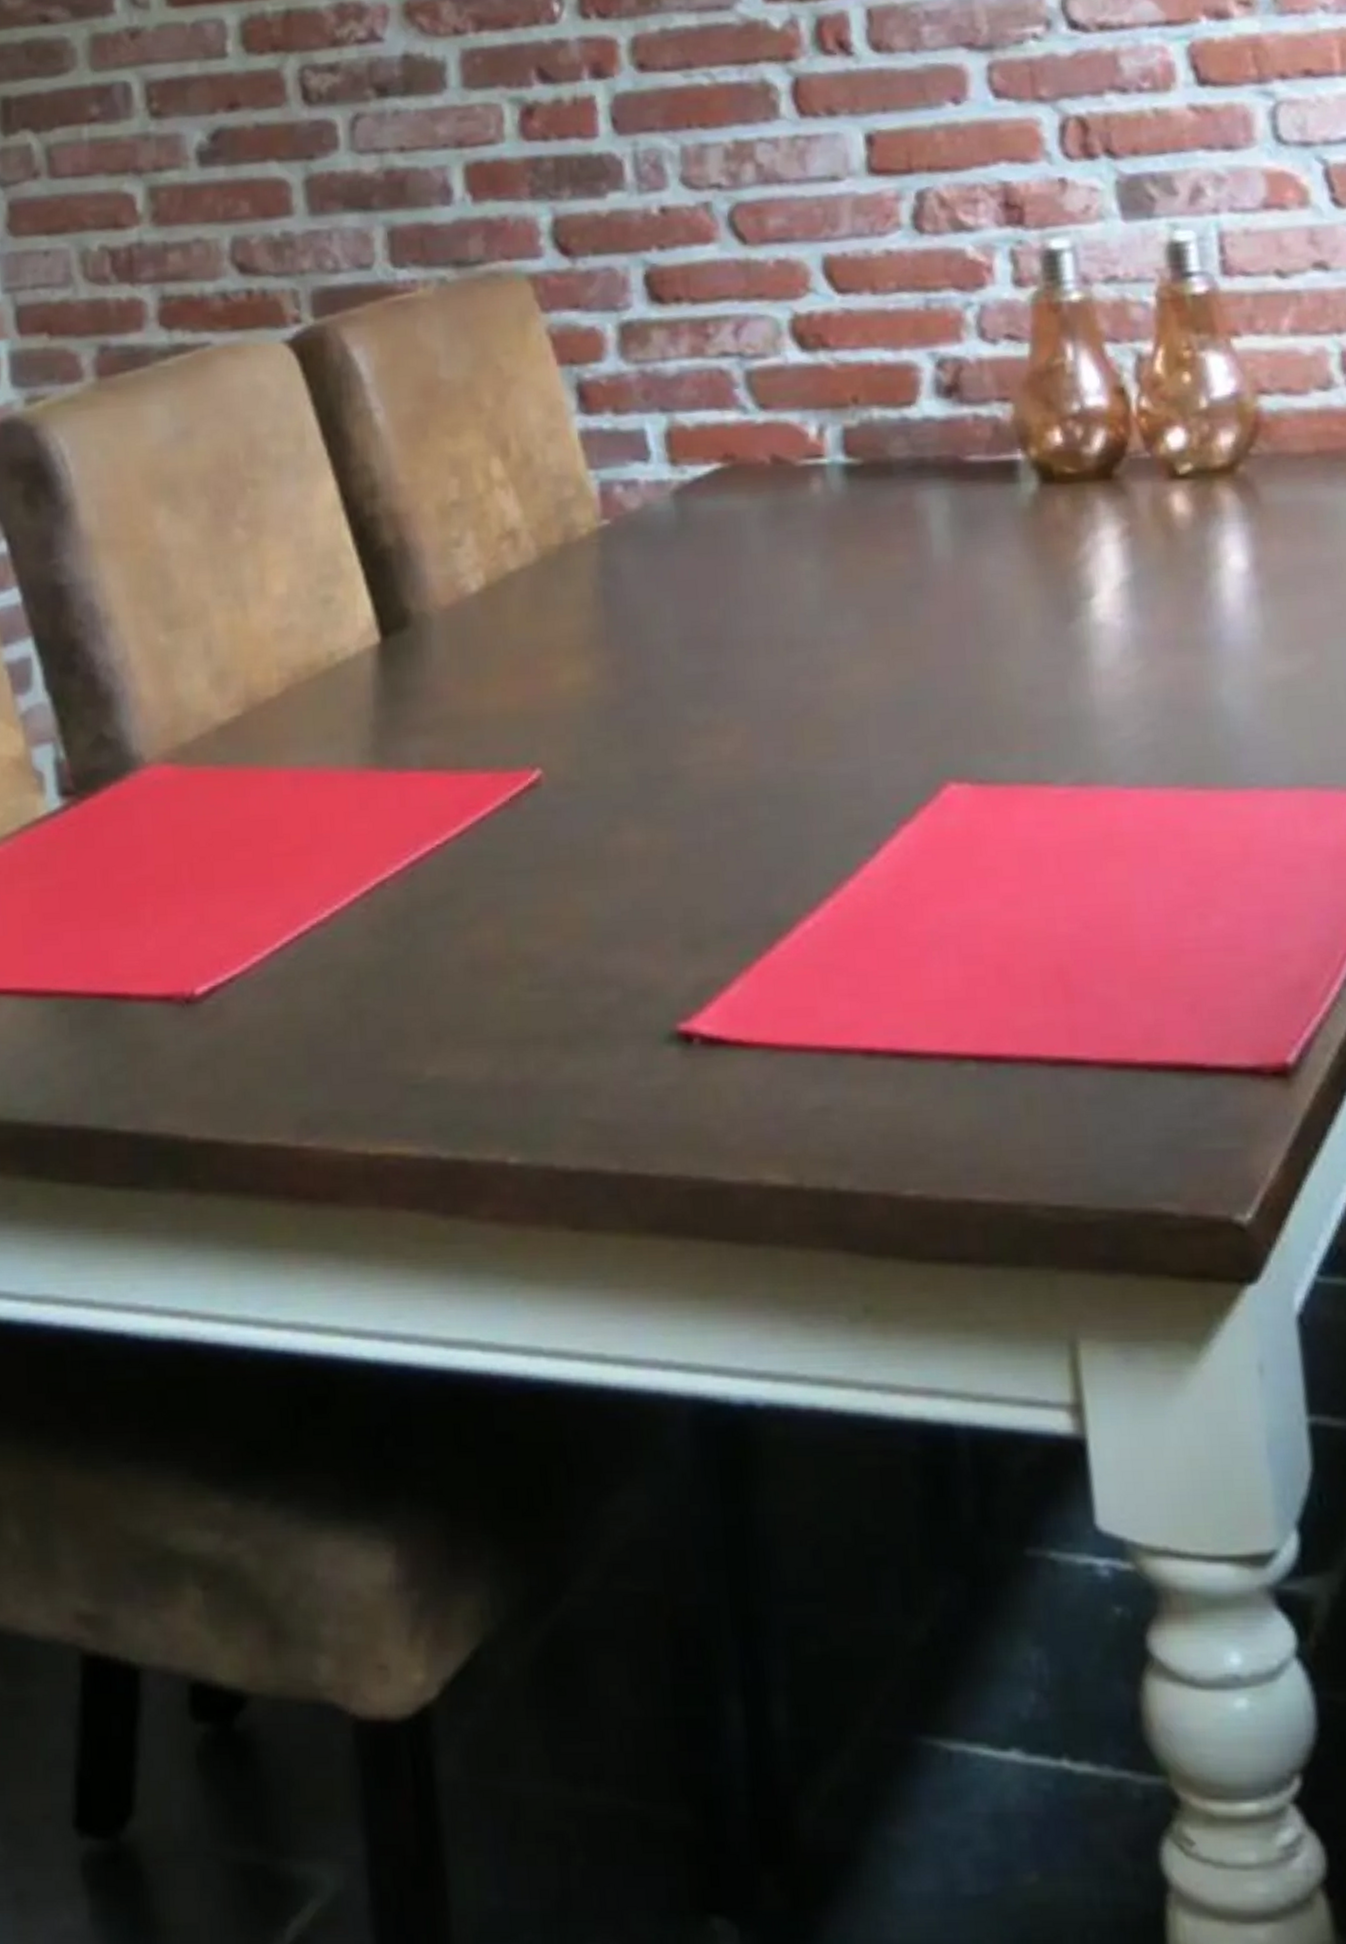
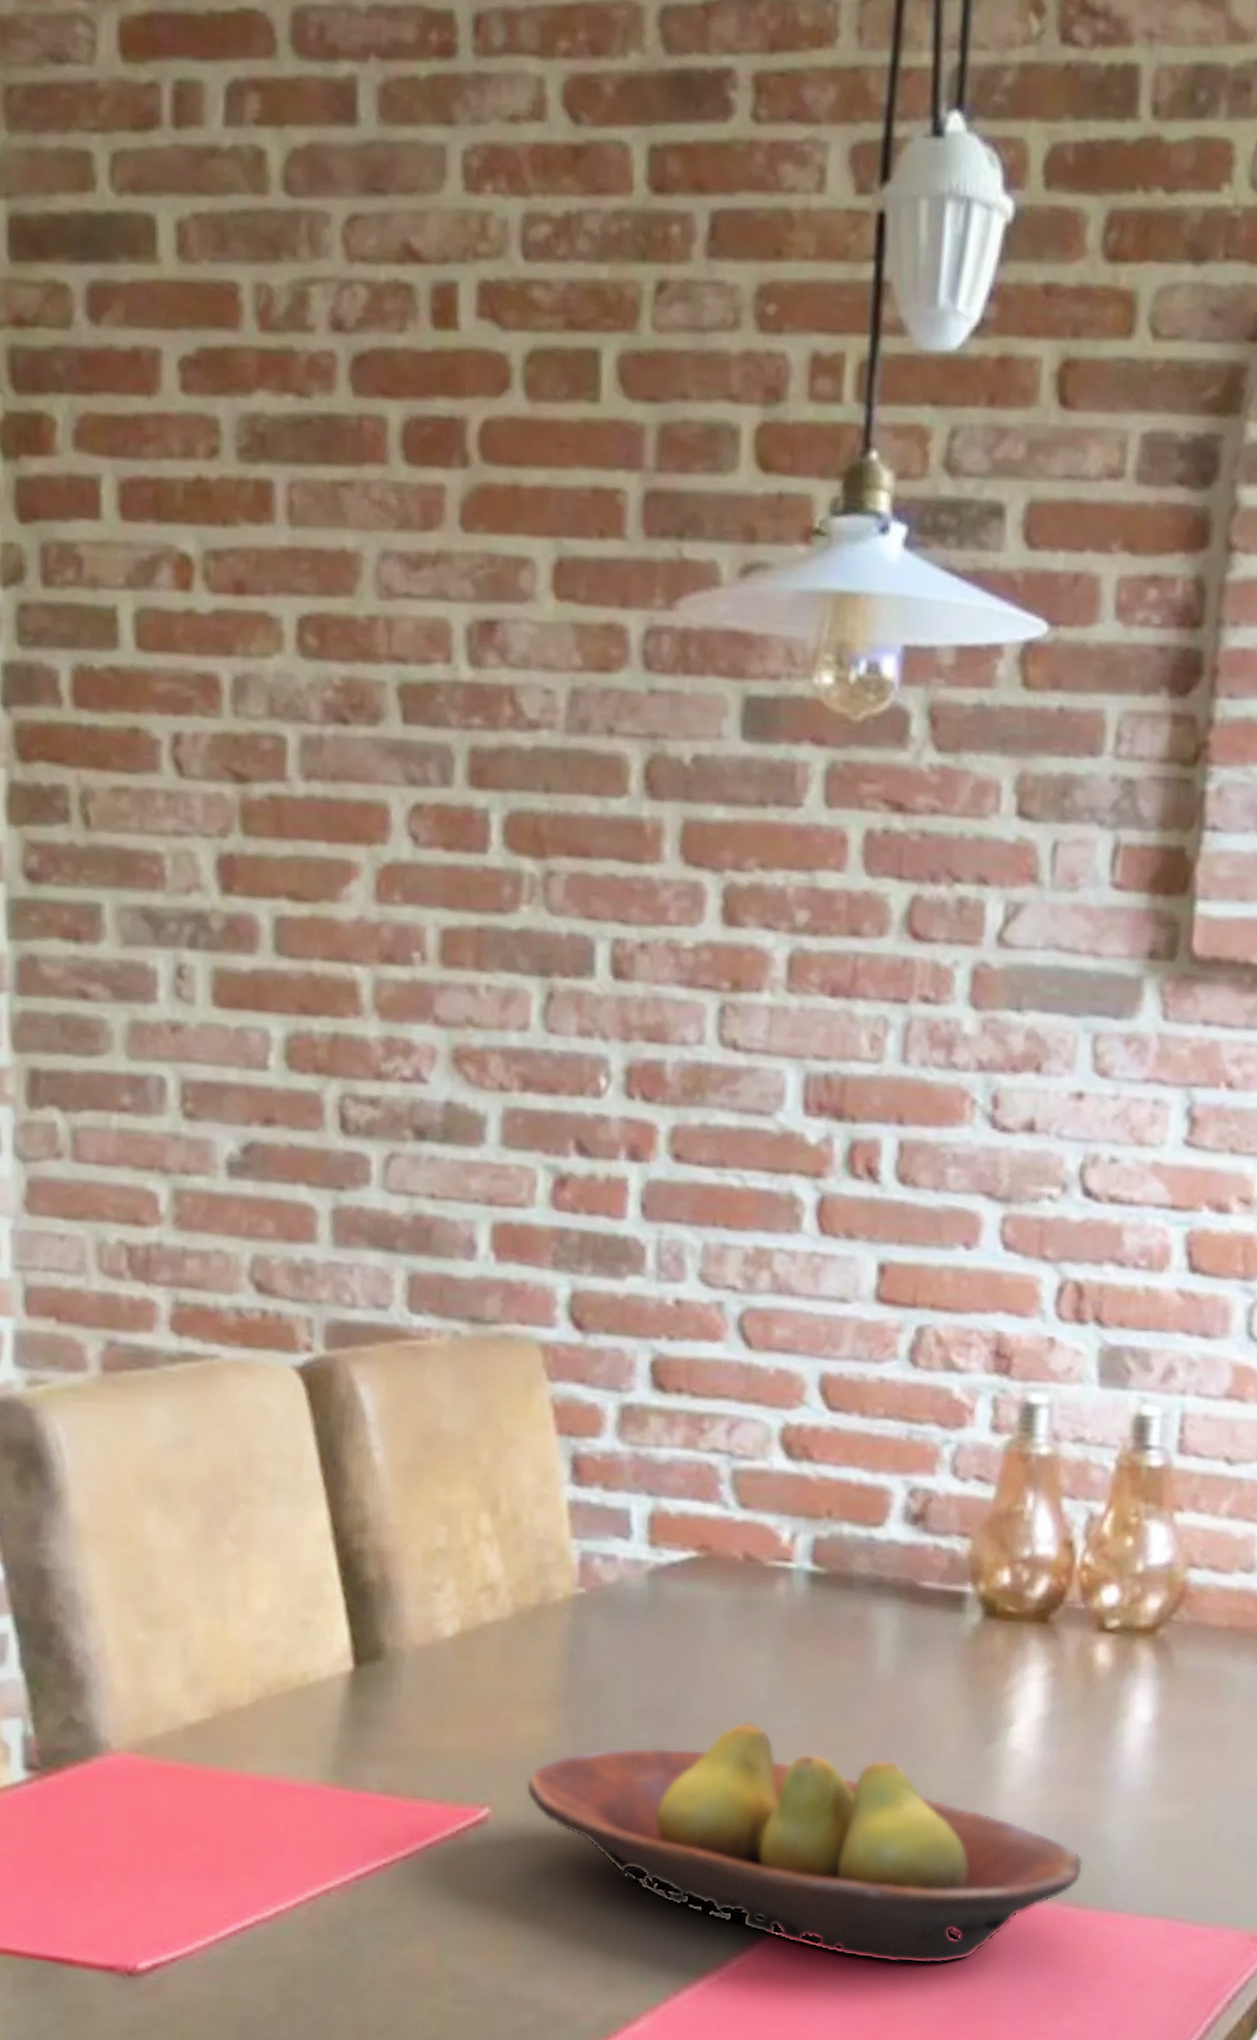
fruit bowl: none [576,634,1203,881] -> present [526,1721,1084,1965]

